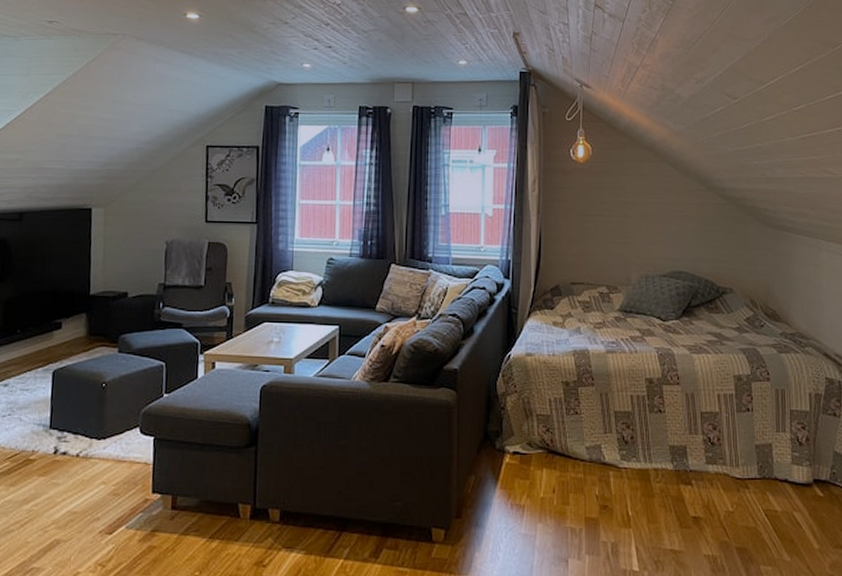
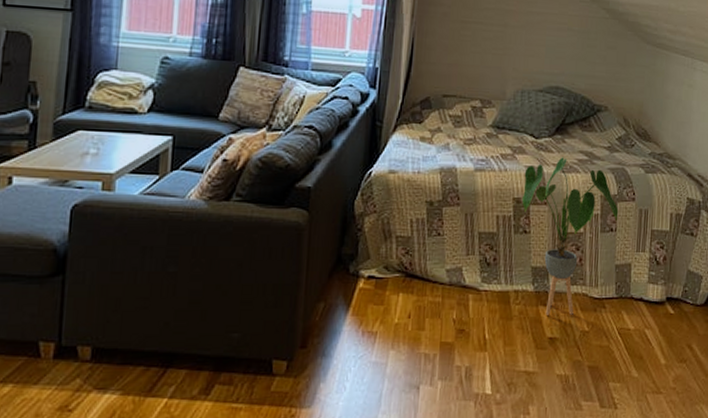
house plant: none [654,338,754,494] -> present [521,157,619,315]

